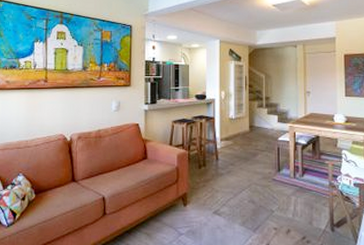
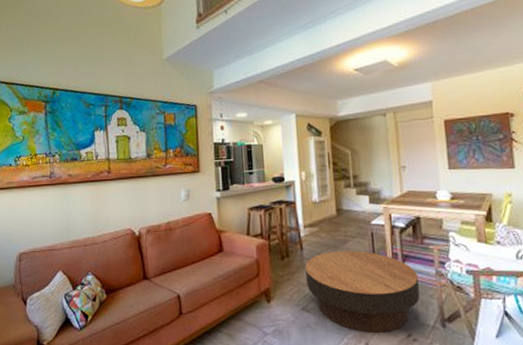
coffee table: none [219,162,314,235] -> present [305,250,420,333]

